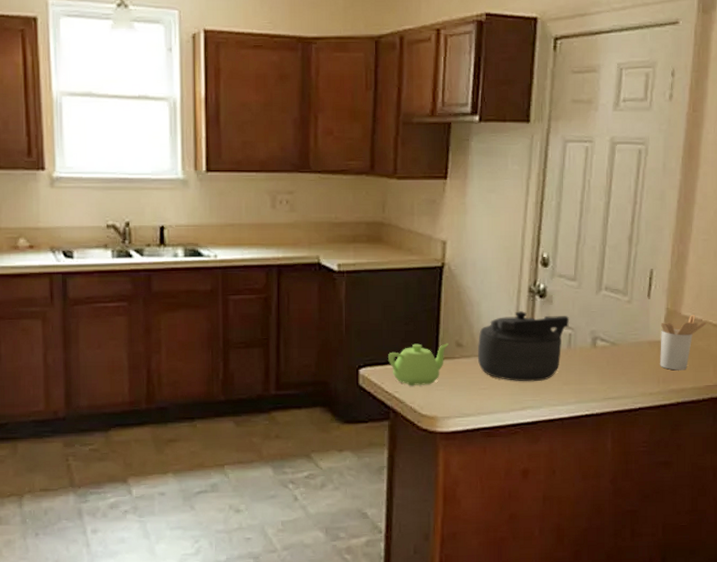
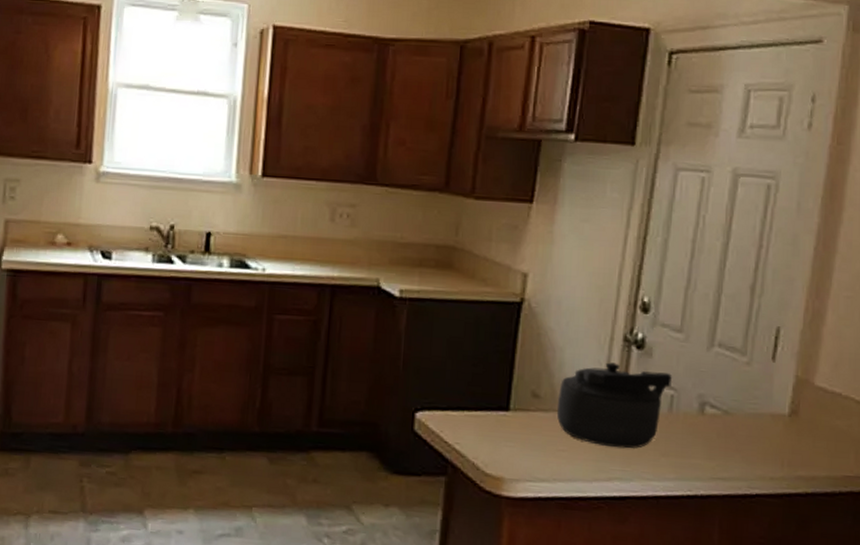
teapot: present [388,343,449,386] -> none [450,389,523,439]
utensil holder: present [660,314,706,371] -> none [785,386,846,454]

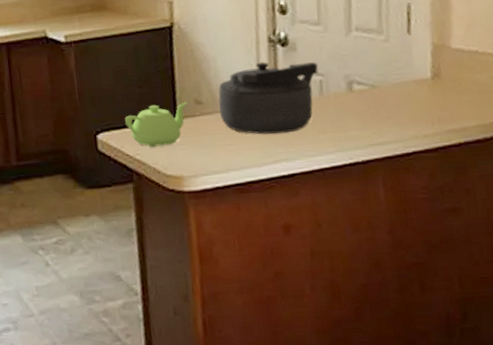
teapot: none [450,389,523,439] -> present [125,101,187,148]

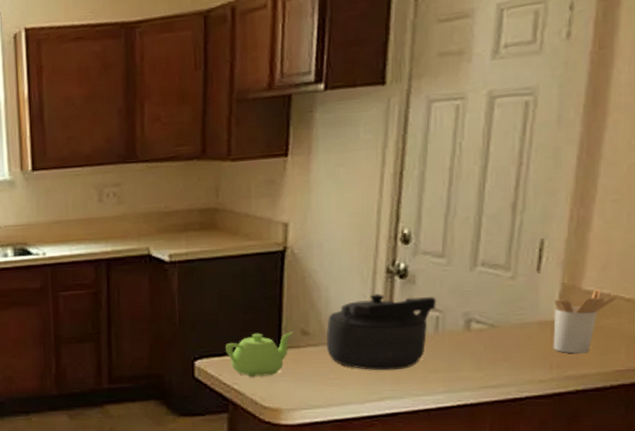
utensil holder: none [428,46,484,109] -> present [553,288,615,354]

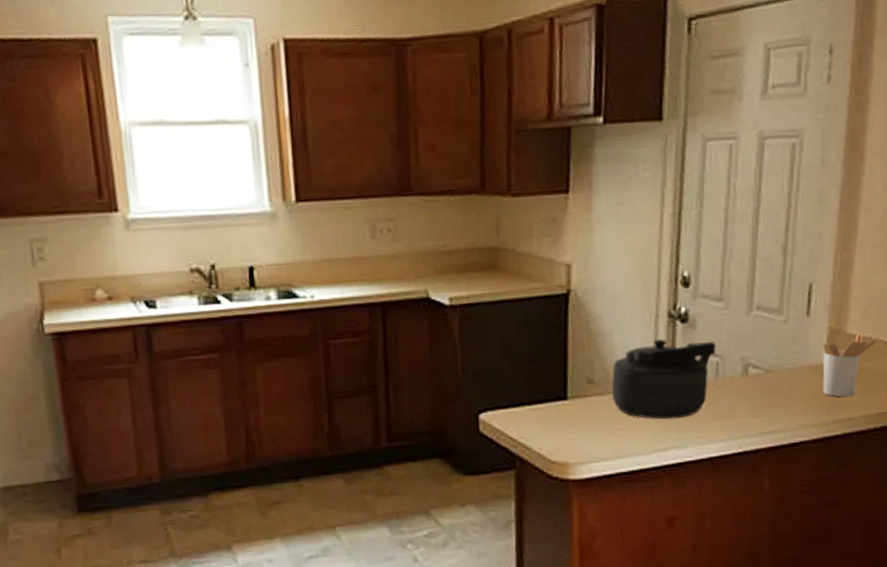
teapot: present [226,331,293,378] -> none [511,380,579,431]

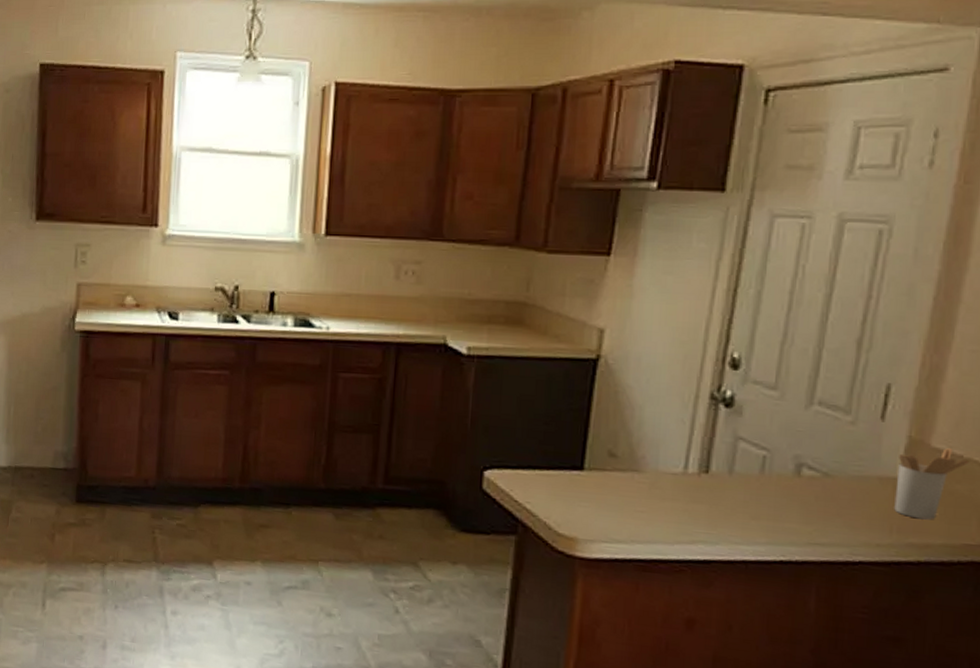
kettle: present [611,339,717,419] -> none [635,421,766,511]

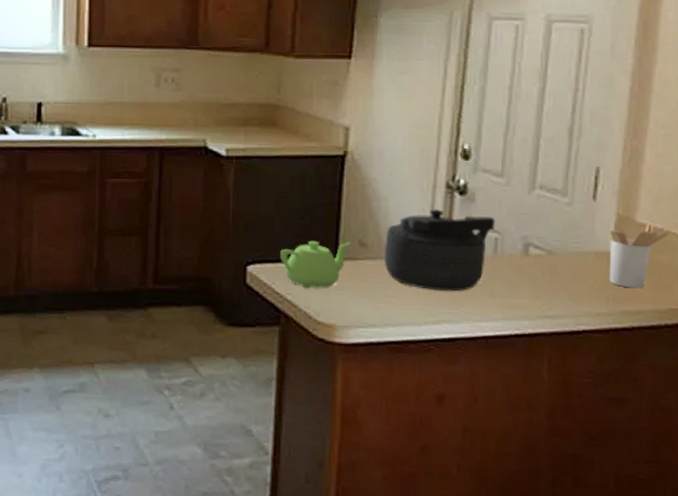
teapot: none [521,448,599,499] -> present [280,240,350,289]
kettle: none [635,421,766,511] -> present [384,209,496,292]

